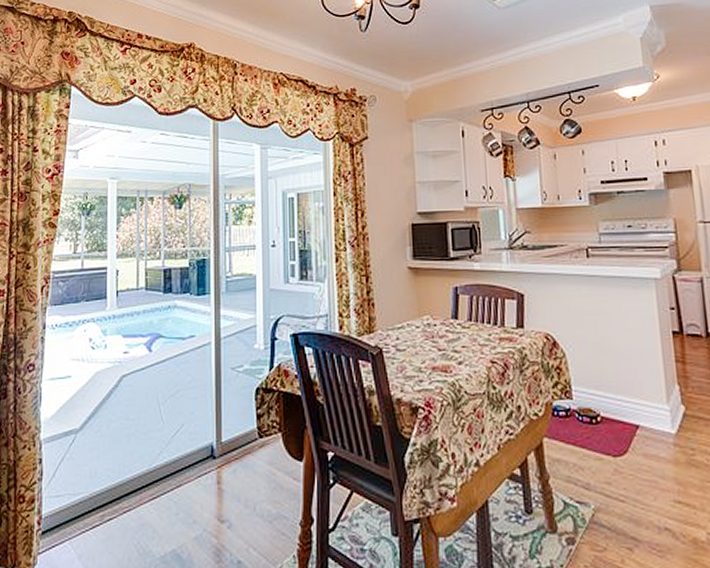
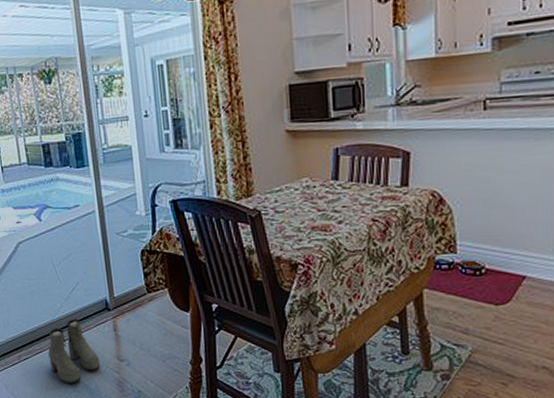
boots: none [137,468,198,552] -> present [48,318,101,383]

